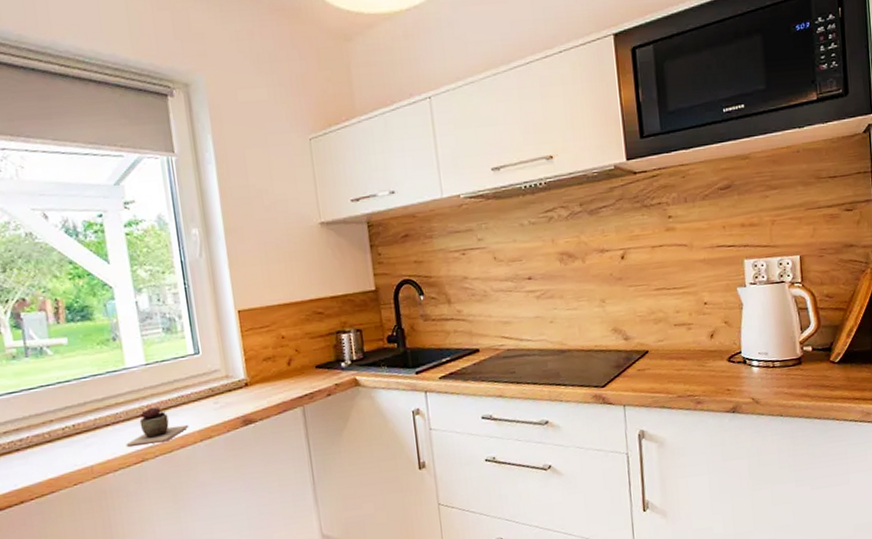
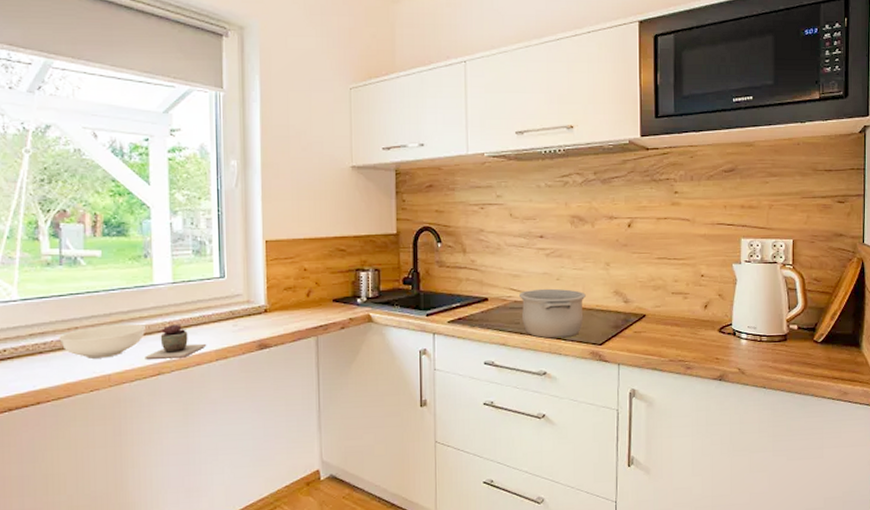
bowl: none [34,410,124,452] -> present [59,323,147,359]
cooking pot: none [511,331,583,386] -> present [518,288,586,339]

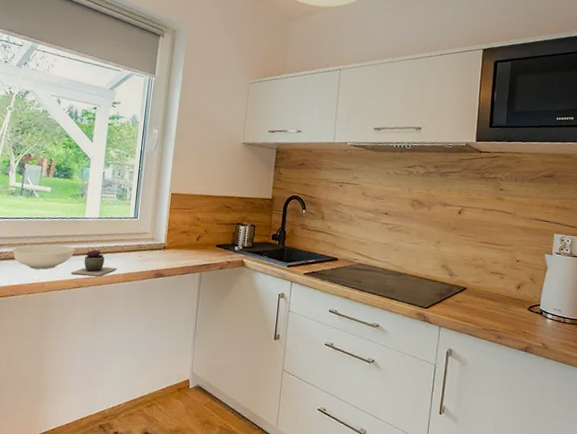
cooking pot: present [518,288,586,339] -> none [362,256,418,299]

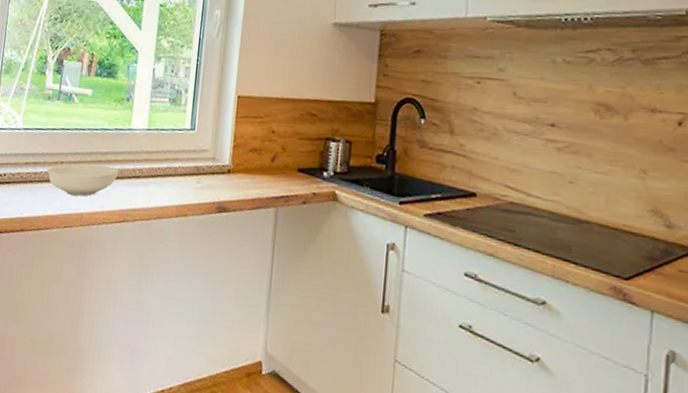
succulent plant: present [71,249,117,277] -> none [113,171,170,208]

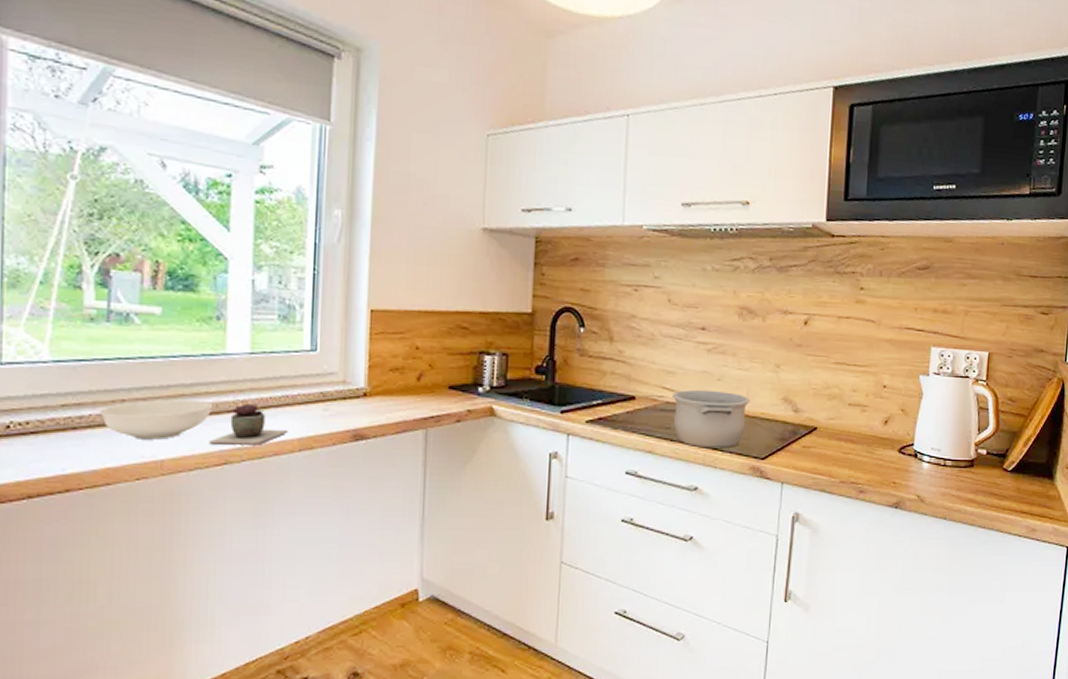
succulent plant: none [113,171,170,208] -> present [208,403,289,445]
cooking pot: none [516,191,609,262] -> present [671,389,750,449]

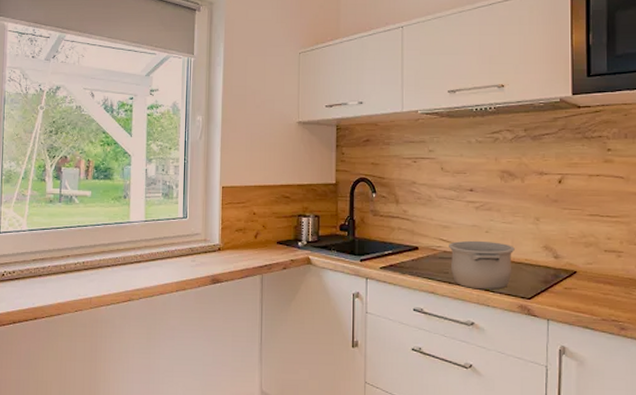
bowl: present [99,399,214,440] -> none [54,254,122,283]
succulent plant: present [208,403,289,445] -> none [119,257,169,287]

